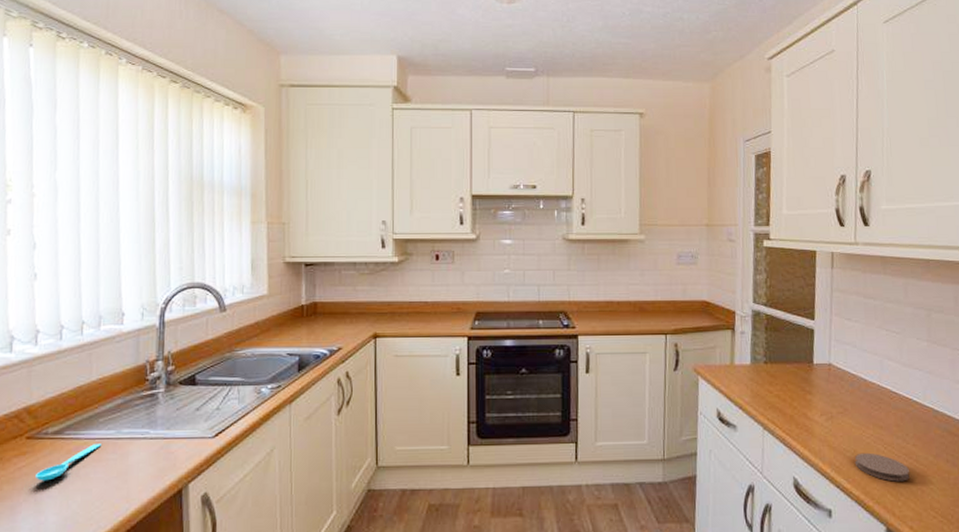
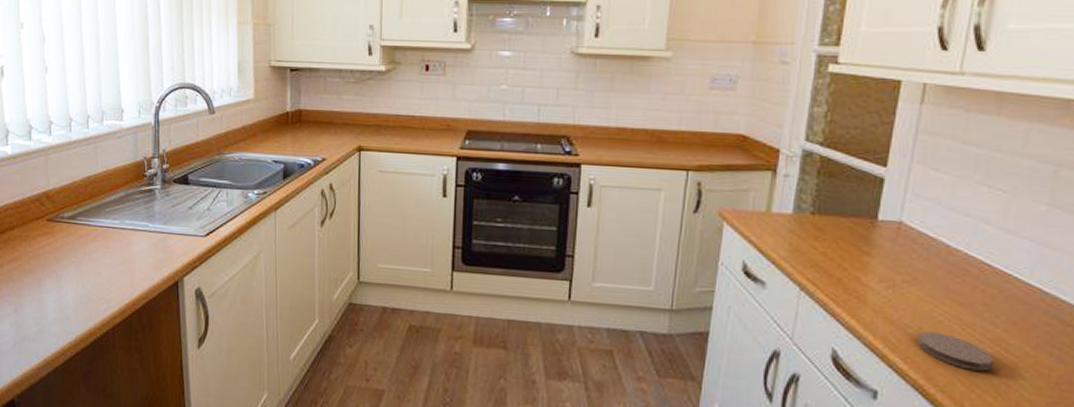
spoon: present [36,444,103,481] -> none [56,231,109,261]

